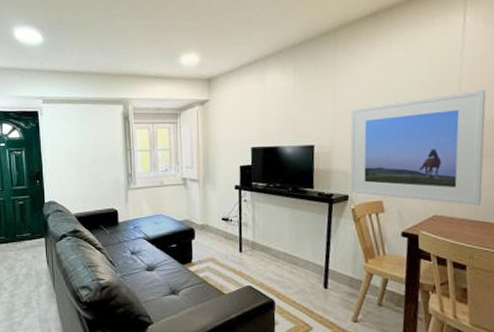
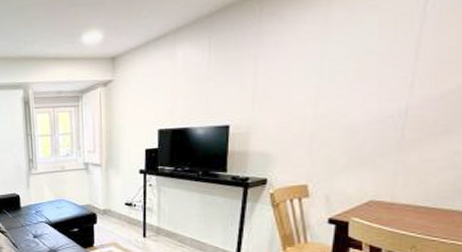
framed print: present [349,90,486,205] -> none [269,53,453,189]

